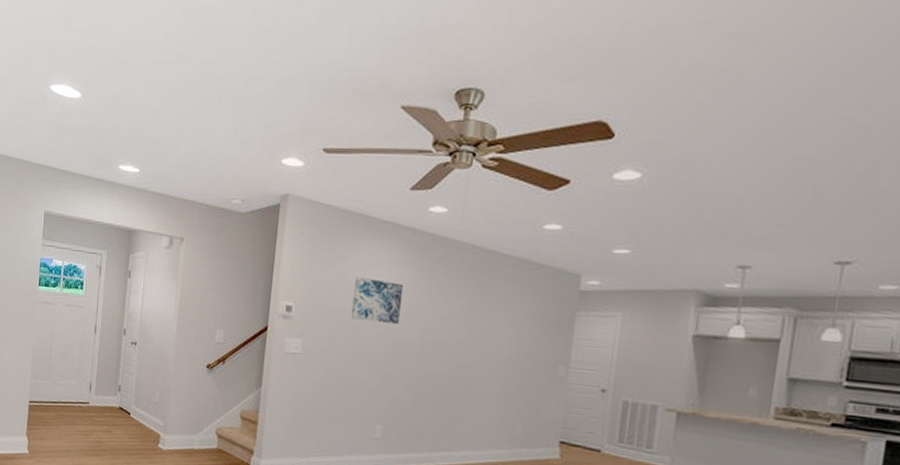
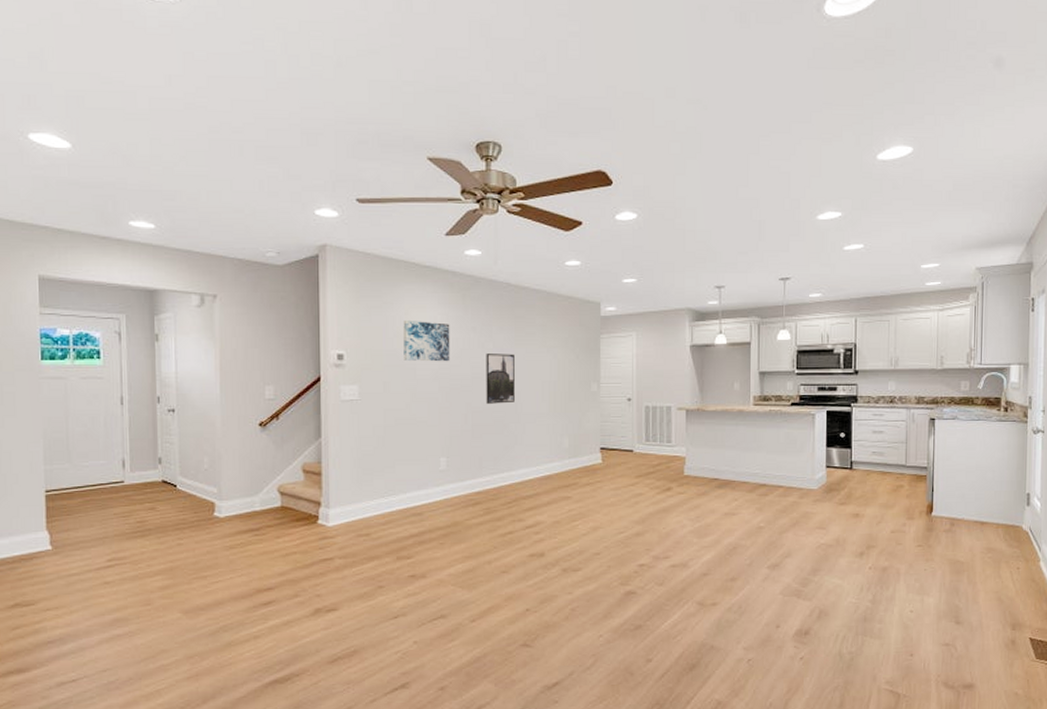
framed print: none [433,320,471,377] -> present [486,354,515,404]

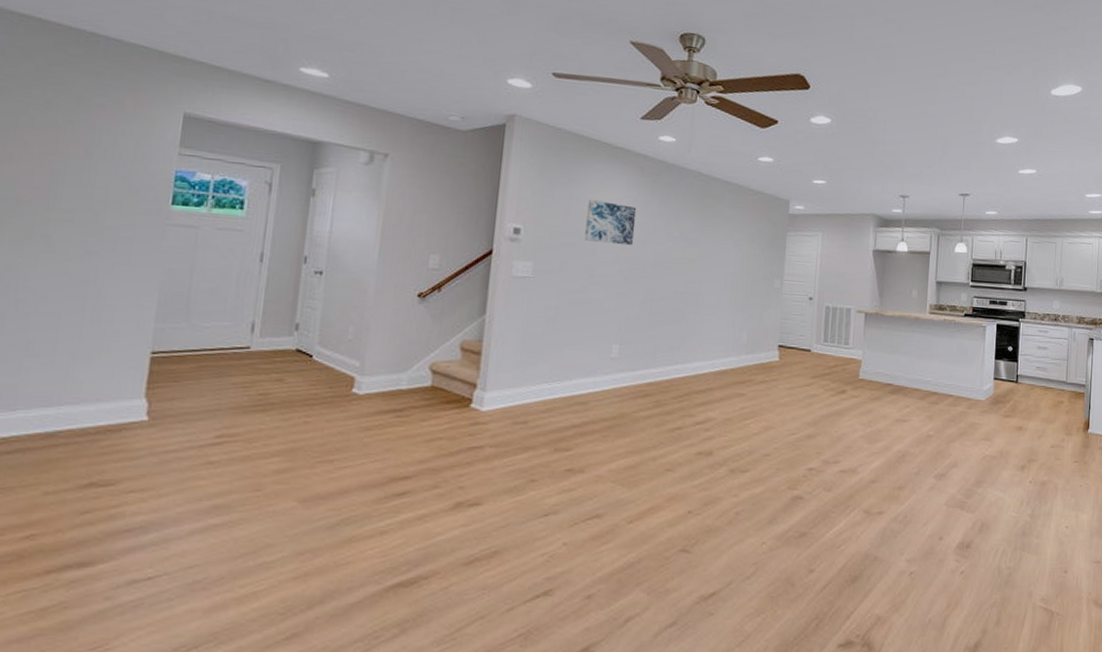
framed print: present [486,354,515,404] -> none [666,241,700,293]

